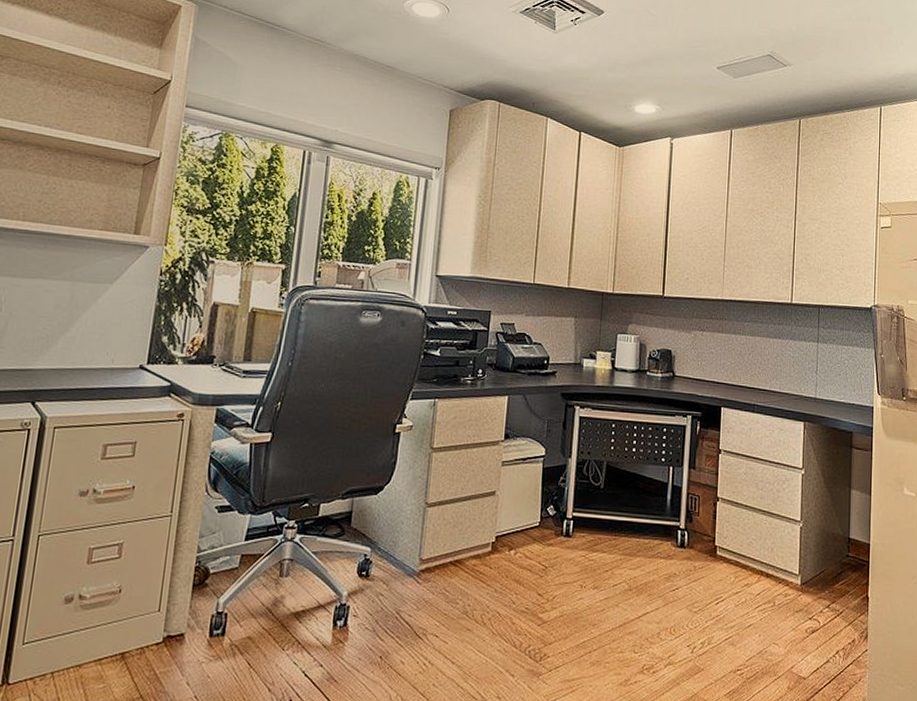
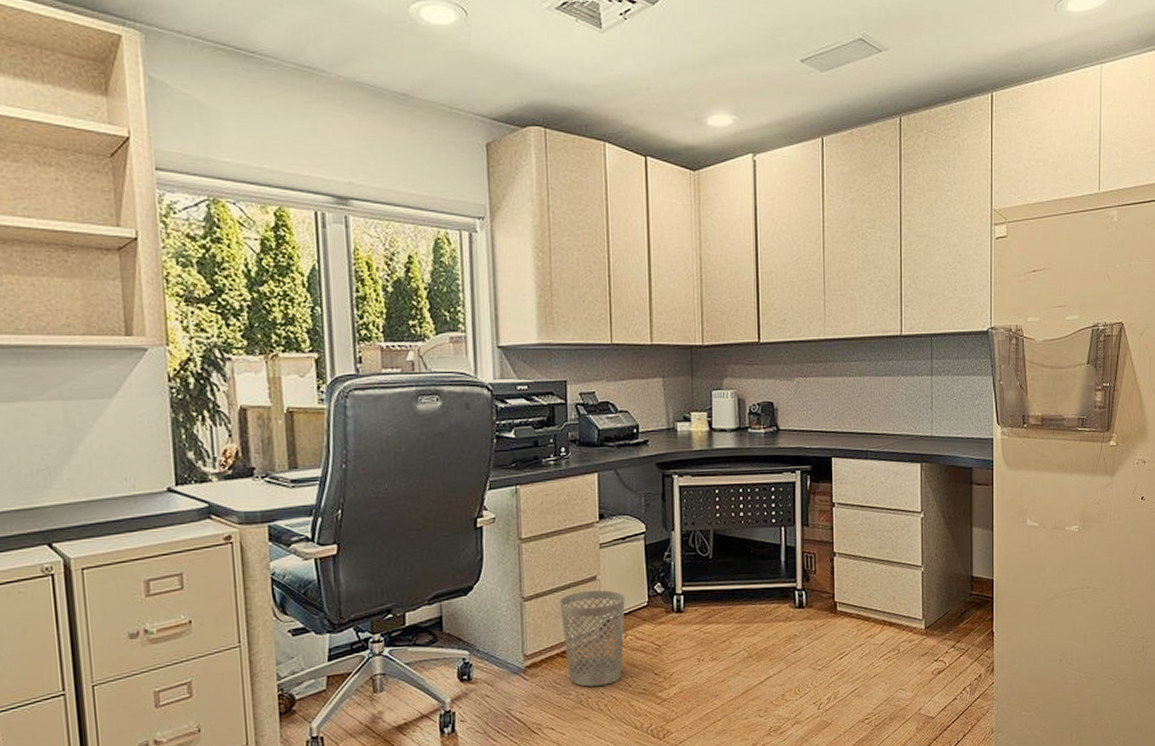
wastebasket: none [458,504,519,599] -> present [559,590,625,687]

